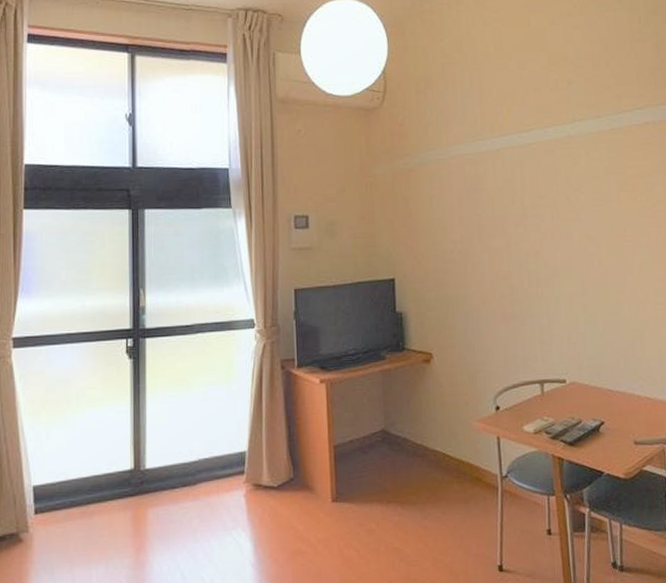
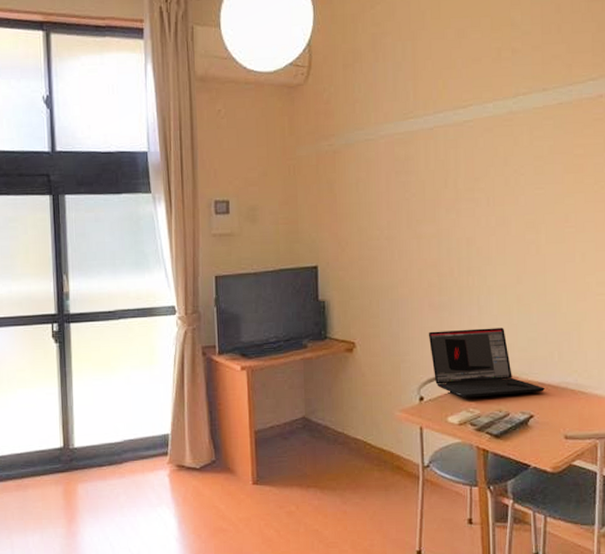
laptop: none [502,336,613,406] -> present [428,328,545,398]

